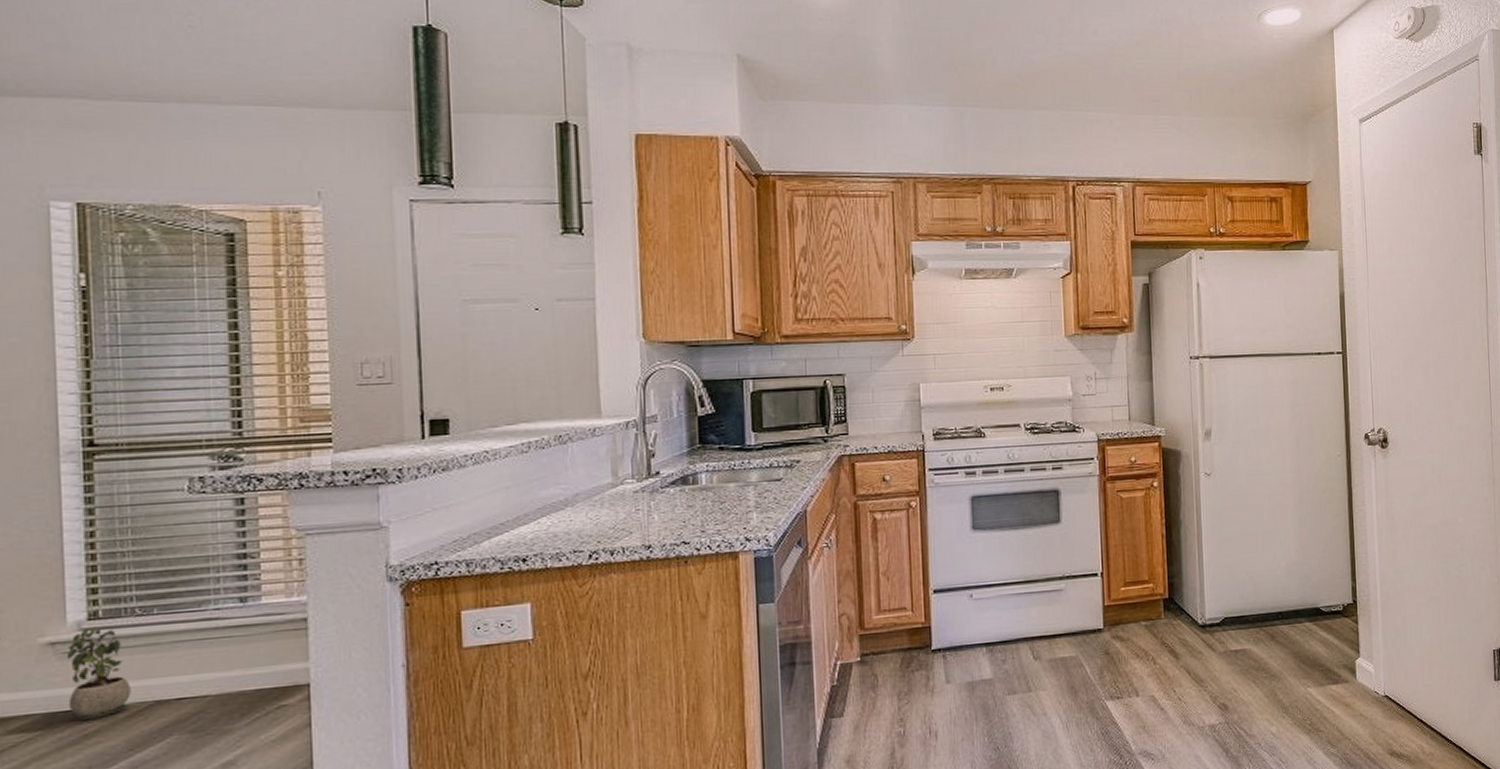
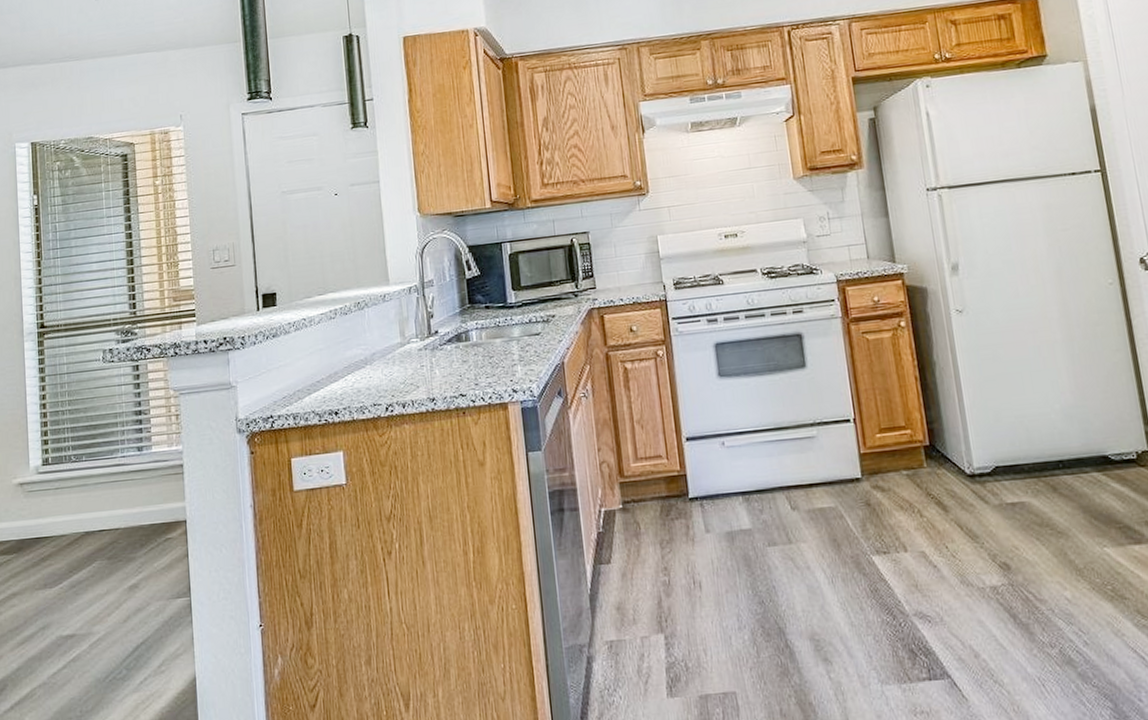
potted plant: present [66,627,131,721] -> none [30,471,70,547]

